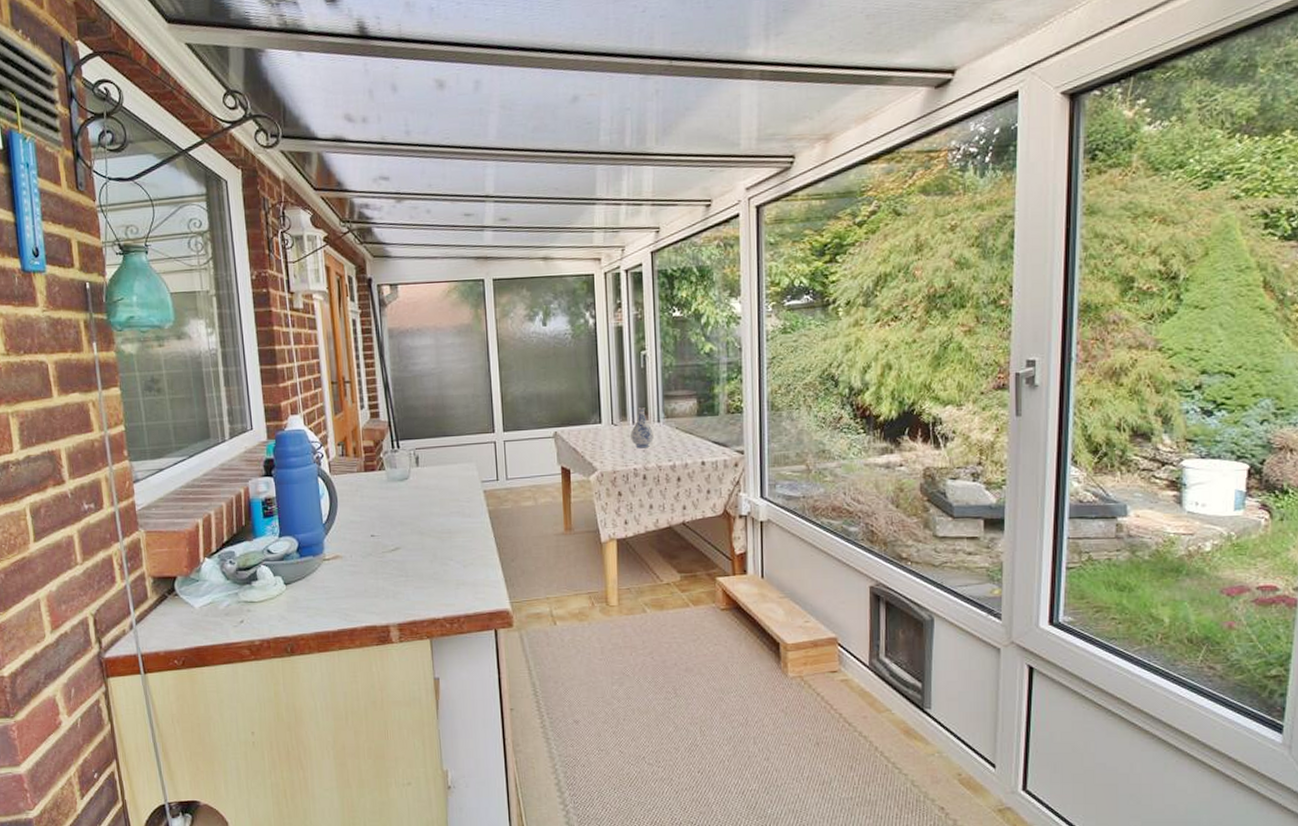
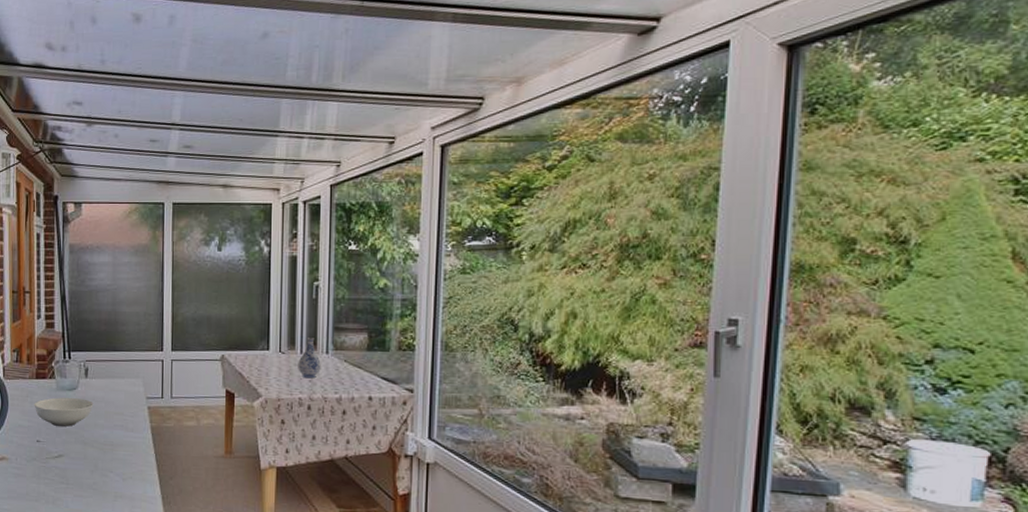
bowl: none [365,488,427,518] -> present [34,397,94,427]

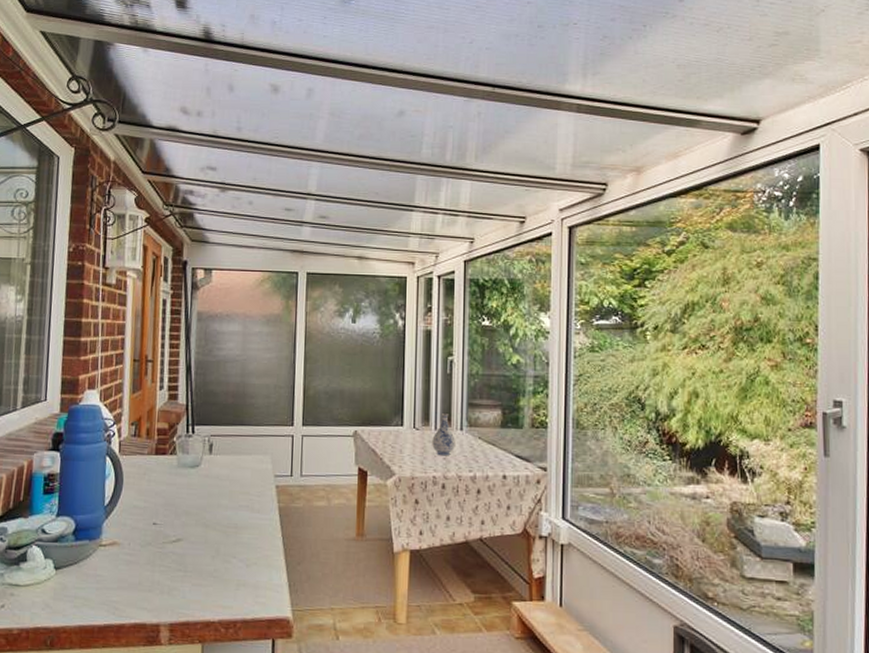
bowl: present [34,397,94,427] -> none [152,475,217,507]

